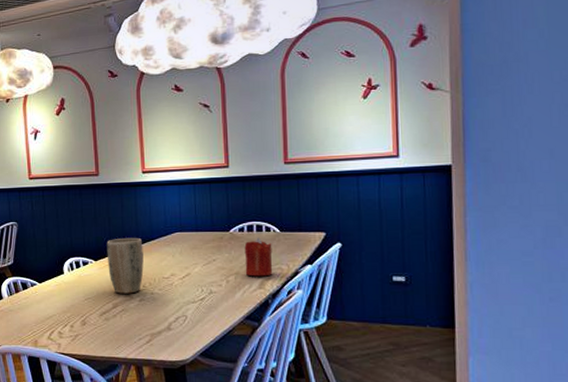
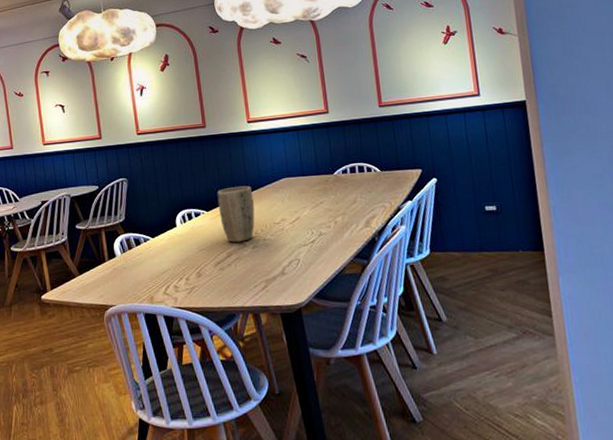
candle: present [244,237,273,277] -> none [348,177,377,216]

